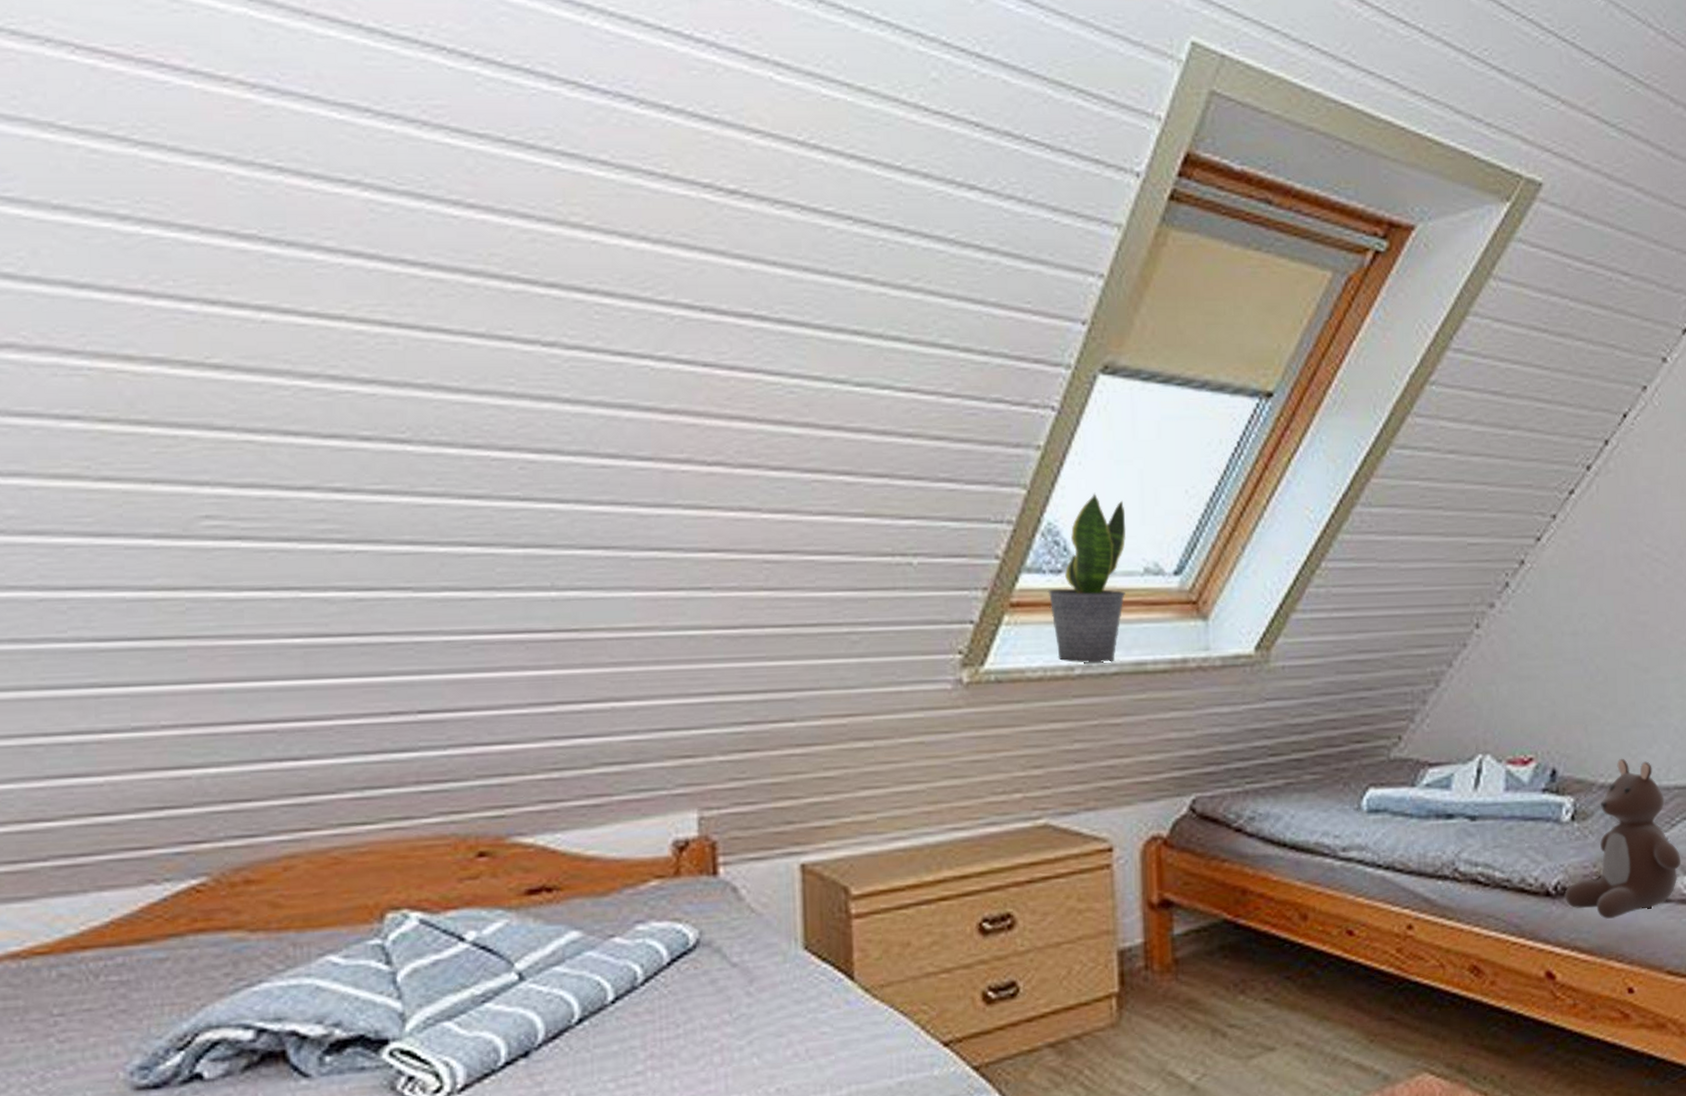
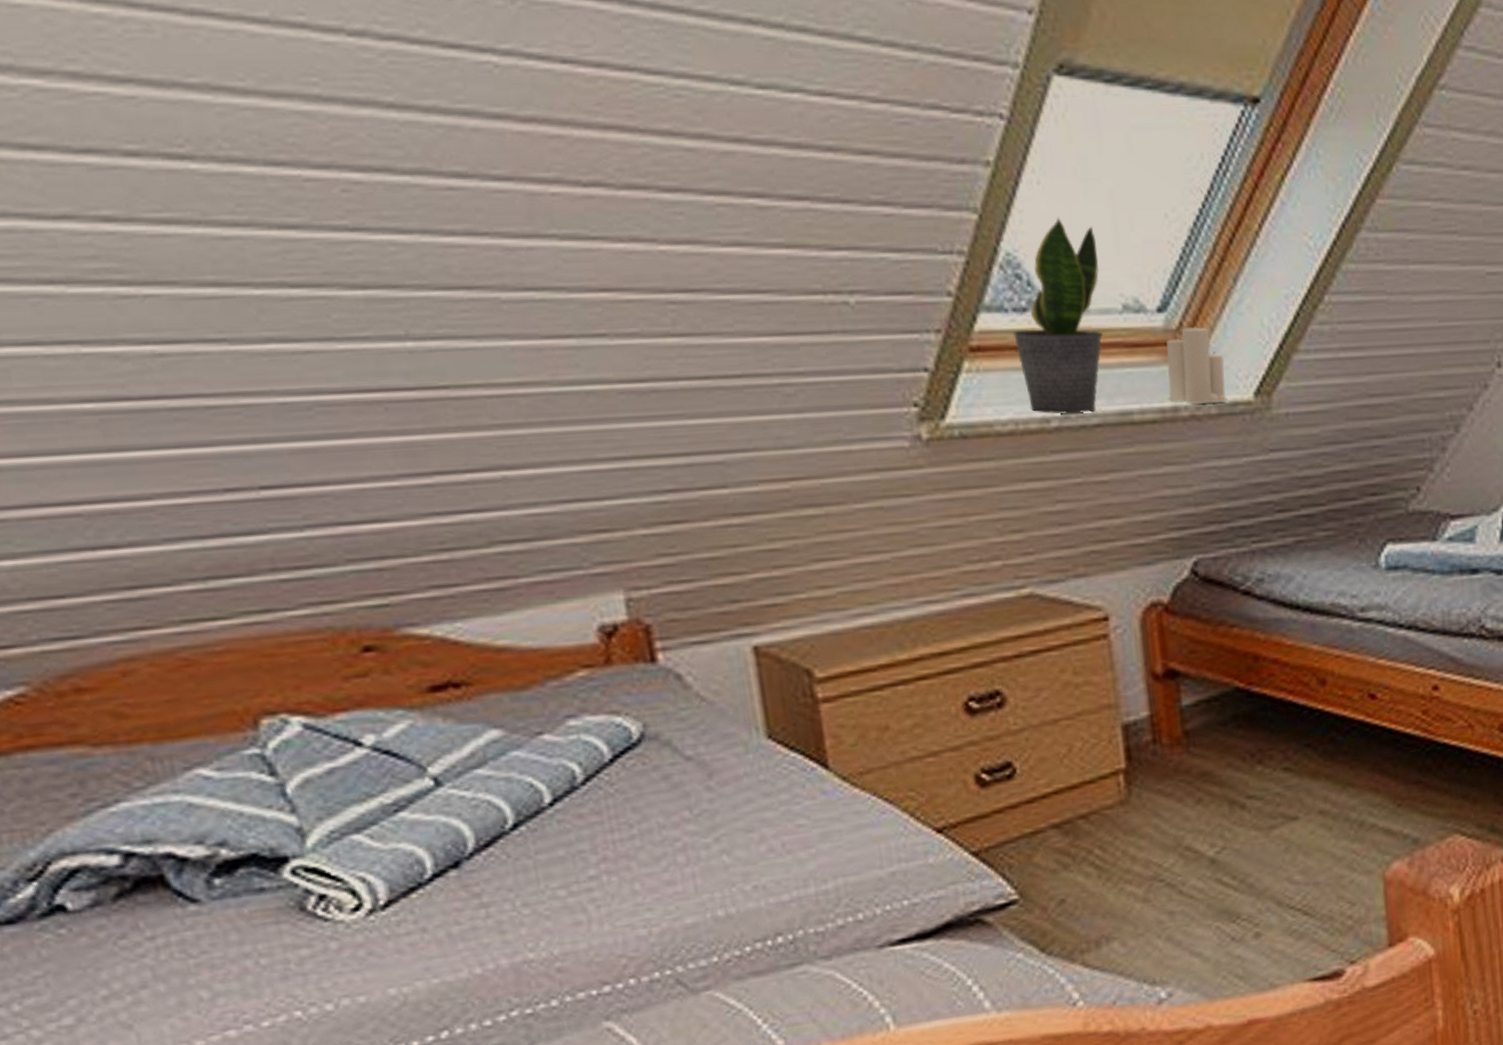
candle: none [1179,587,1231,656] -> present [1166,326,1227,404]

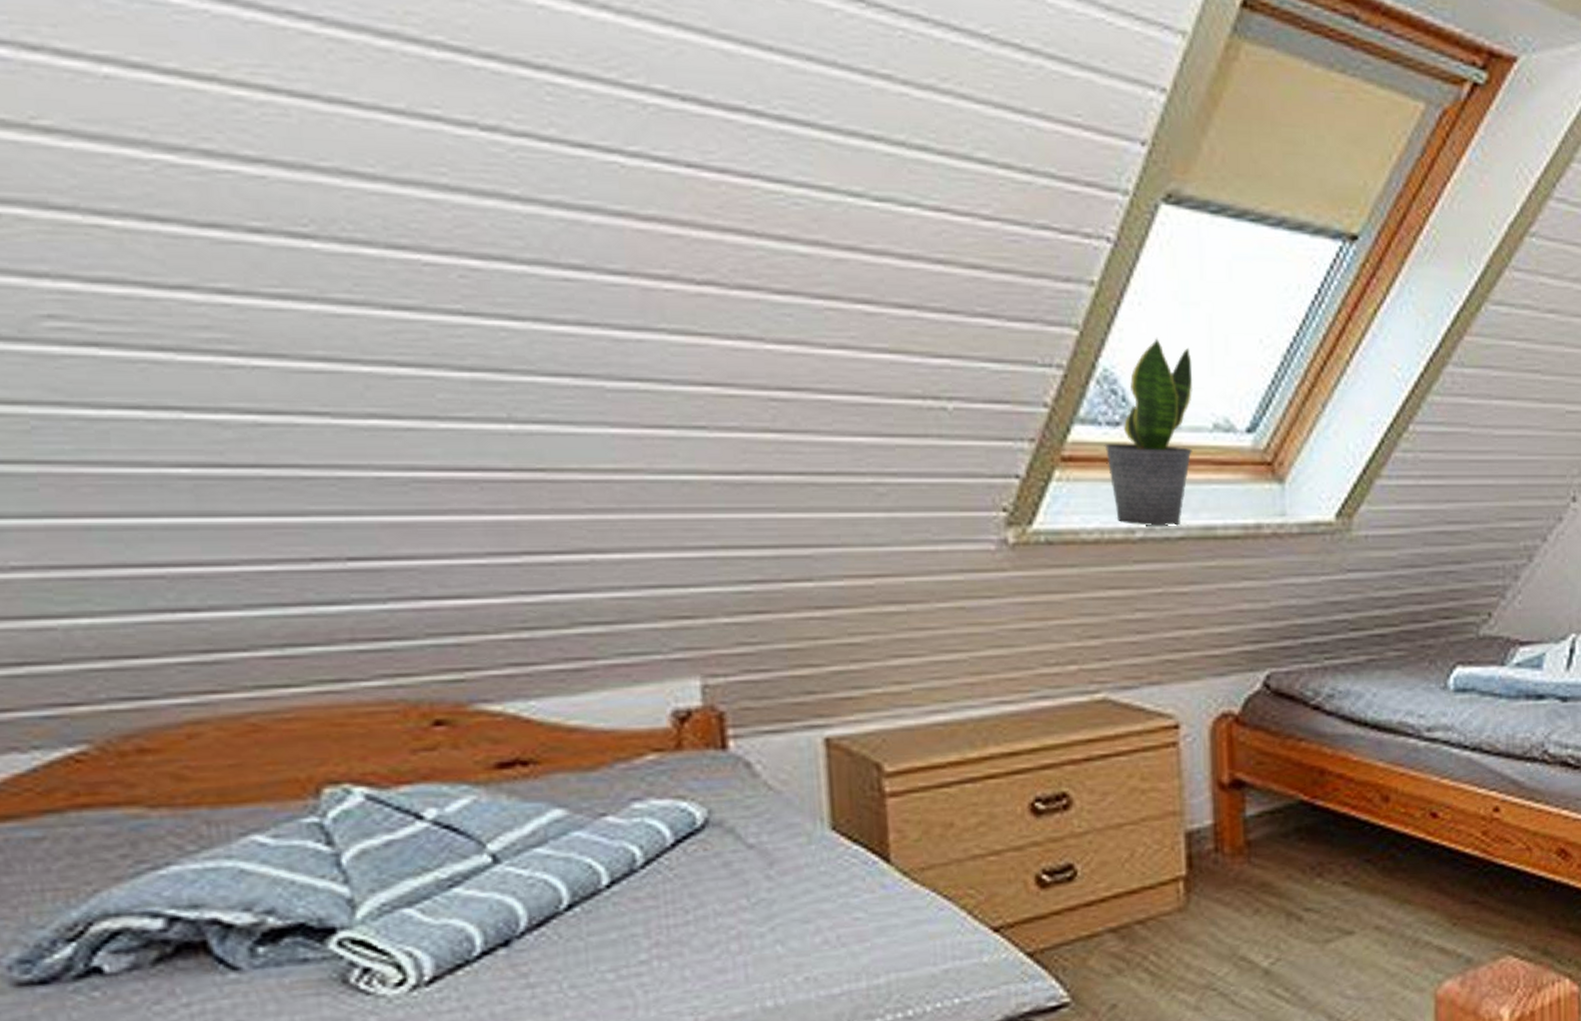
candle: present [1166,326,1227,404] -> none [1252,447,1309,522]

